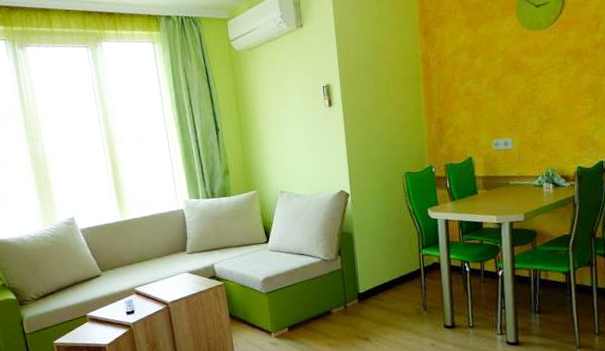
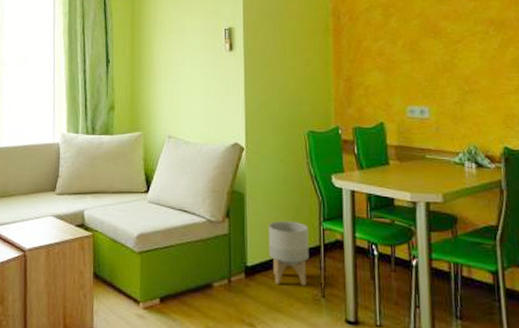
planter: none [375,251,412,305] -> present [269,220,309,286]

